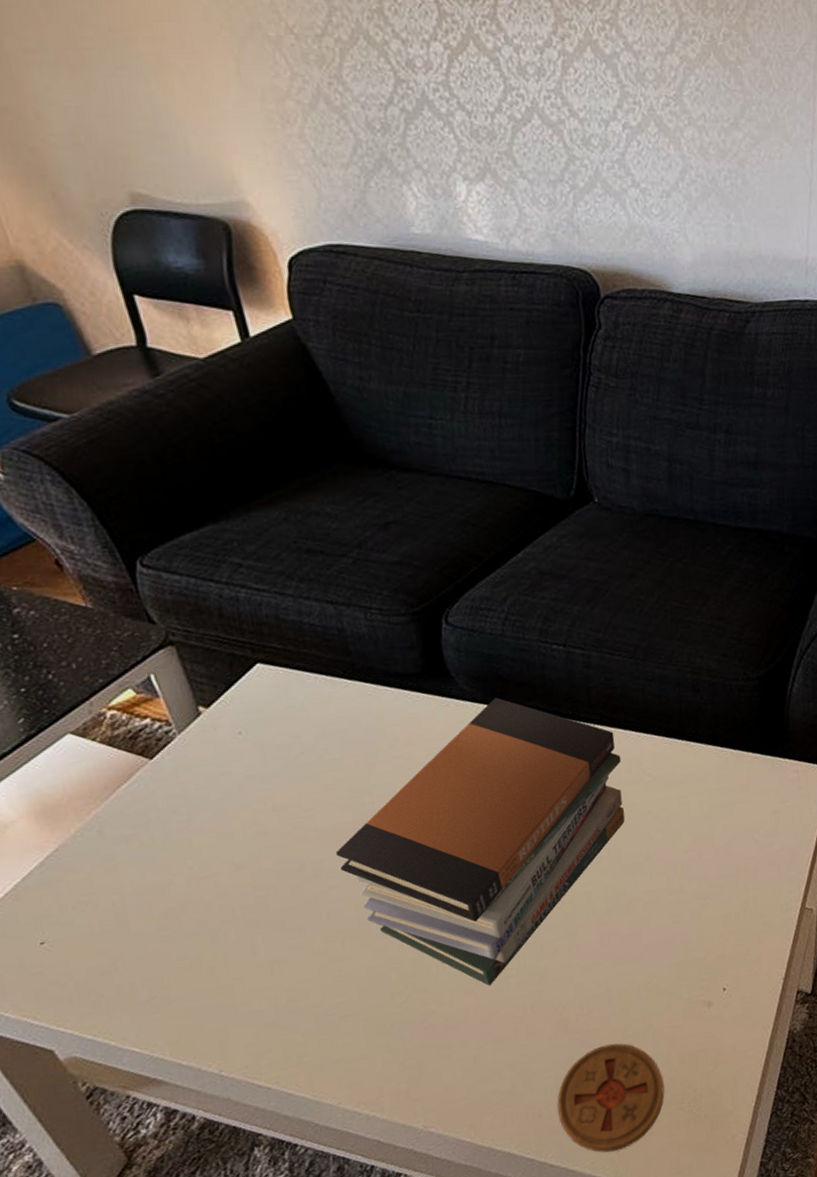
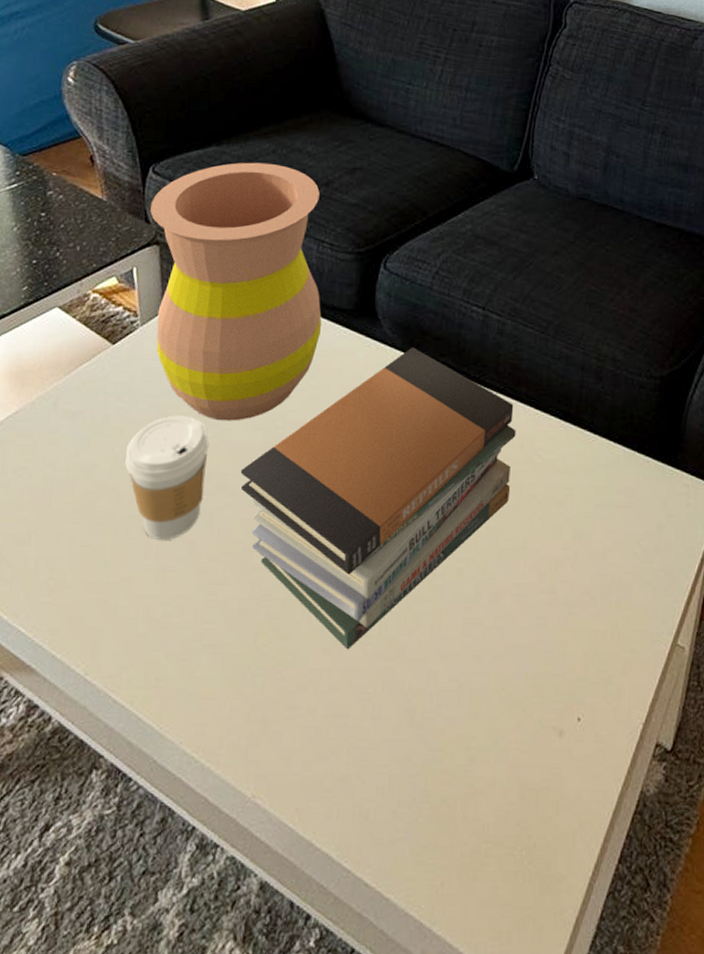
vase: none [150,533,391,811] -> present [150,162,322,421]
coffee cup: none [200,814,302,936] -> present [125,415,209,540]
coaster: present [557,1043,665,1153] -> none [385,752,499,888]

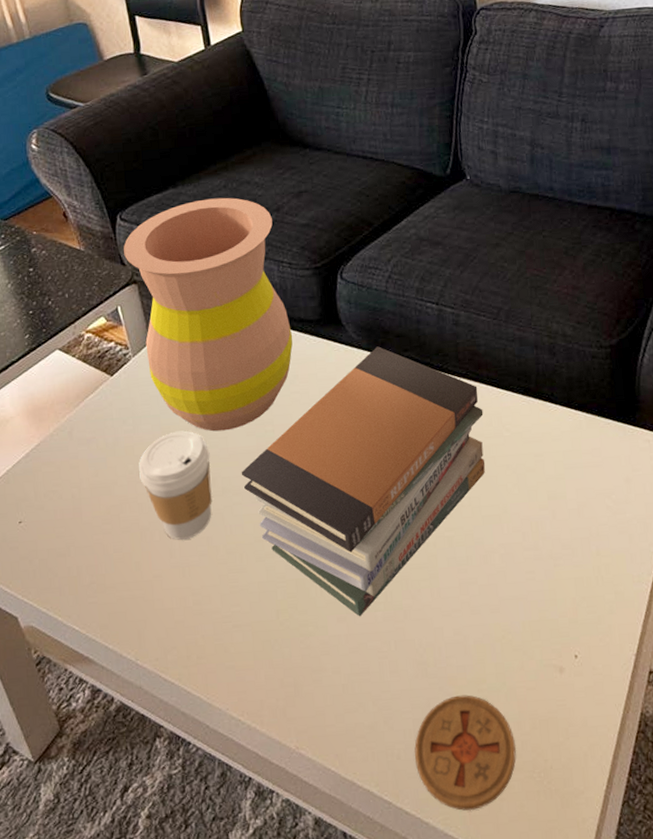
coaster: none [385,752,499,888] -> present [414,695,516,811]

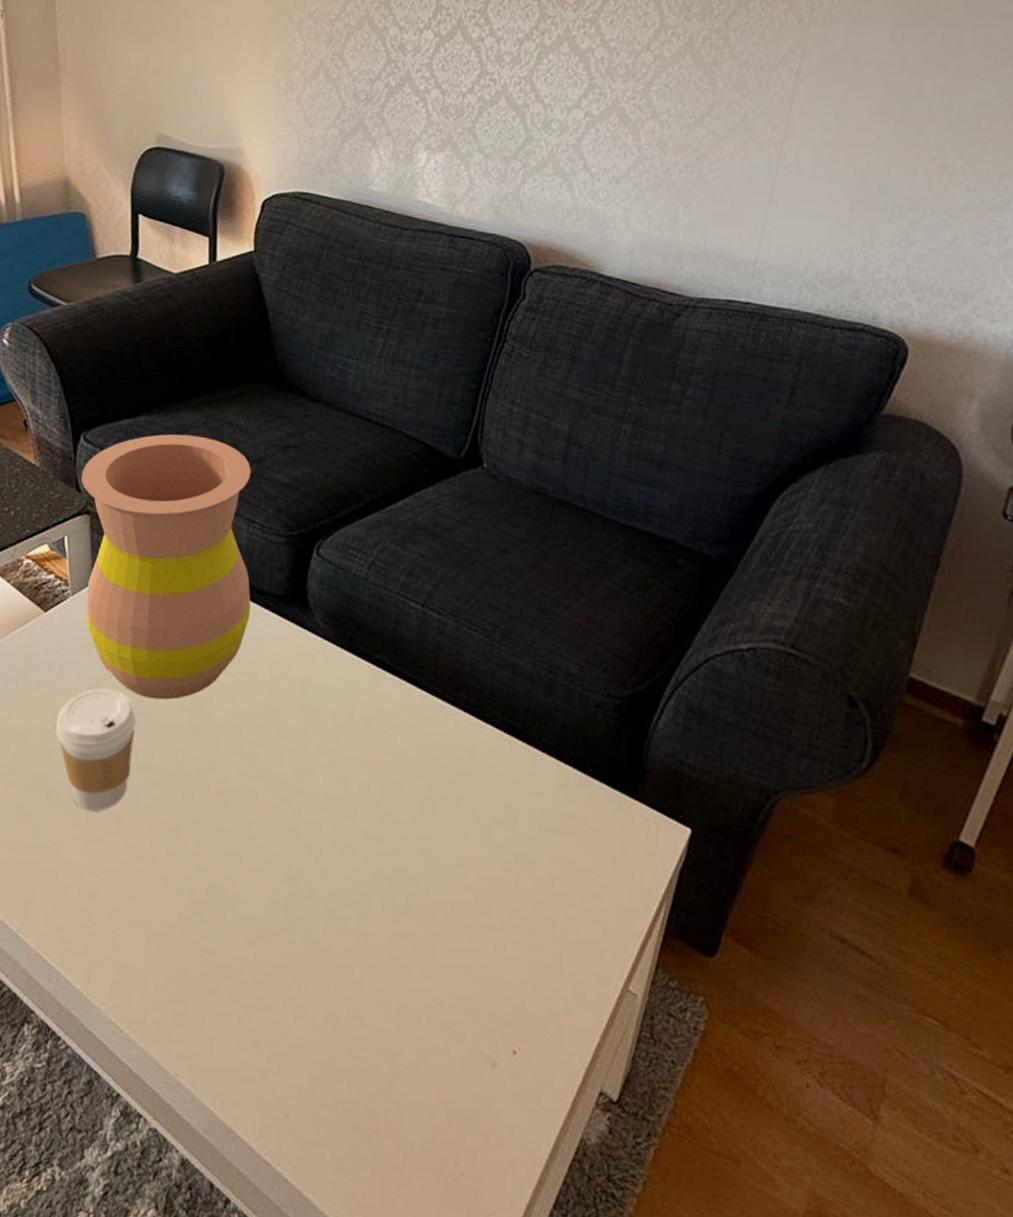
book stack: present [241,346,485,617] -> none [167,640,455,945]
coaster: present [414,695,516,811] -> none [305,1062,425,1199]

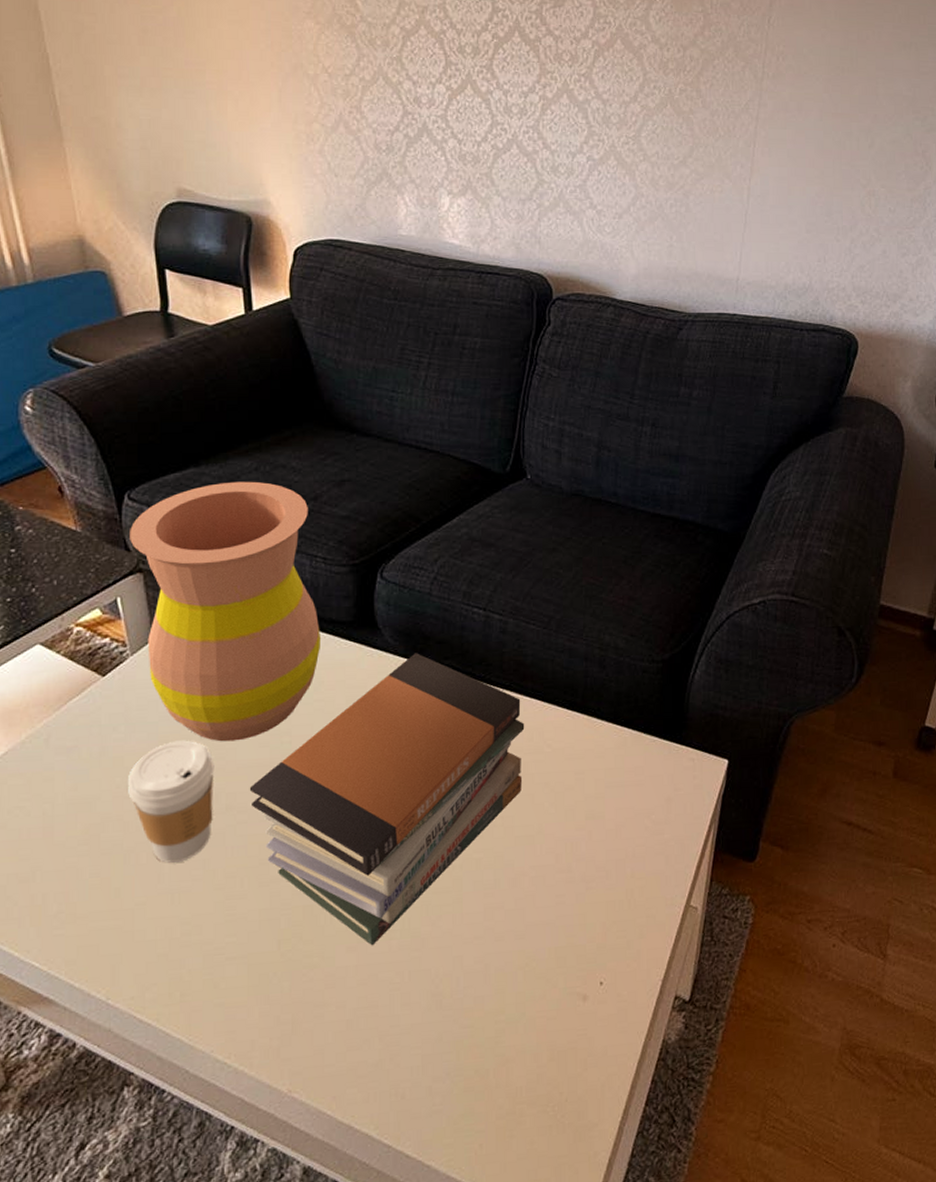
book stack: none [167,640,455,945] -> present [249,653,525,946]

